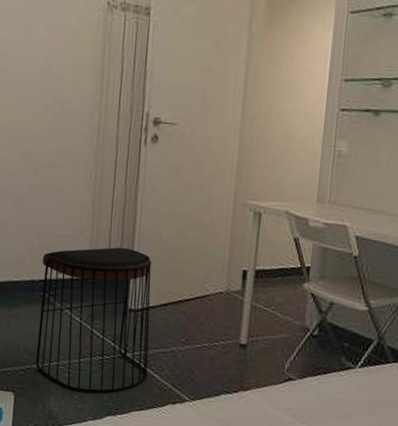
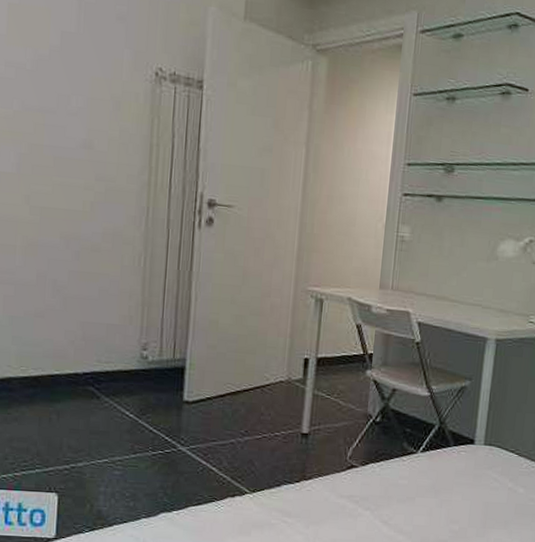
stool: present [35,247,152,393] -> none [81,336,208,490]

